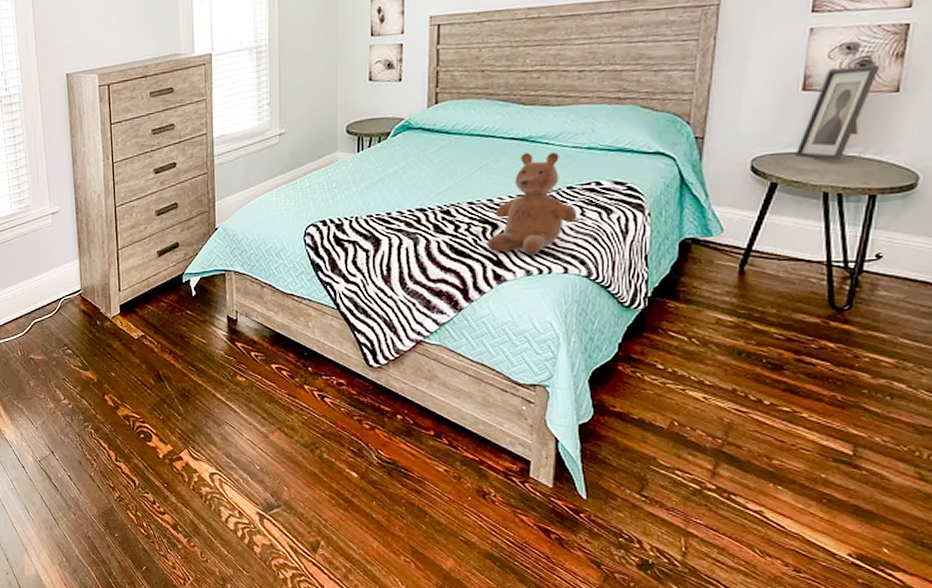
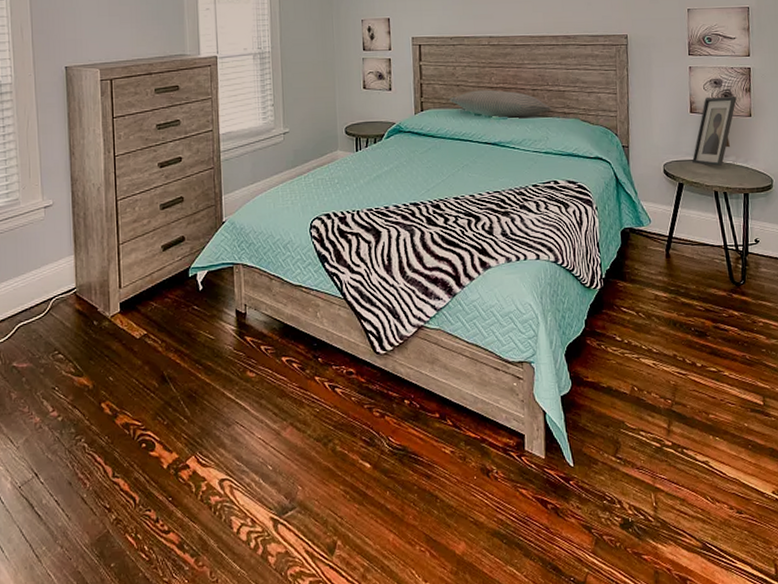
pillow: none [471,74,604,108] -> present [449,90,553,119]
teddy bear: present [488,152,577,256] -> none [473,155,543,245]

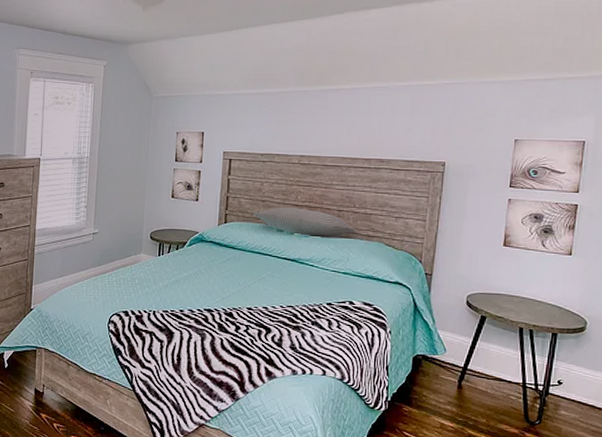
picture frame: present [692,97,737,167] -> none [499,232,558,304]

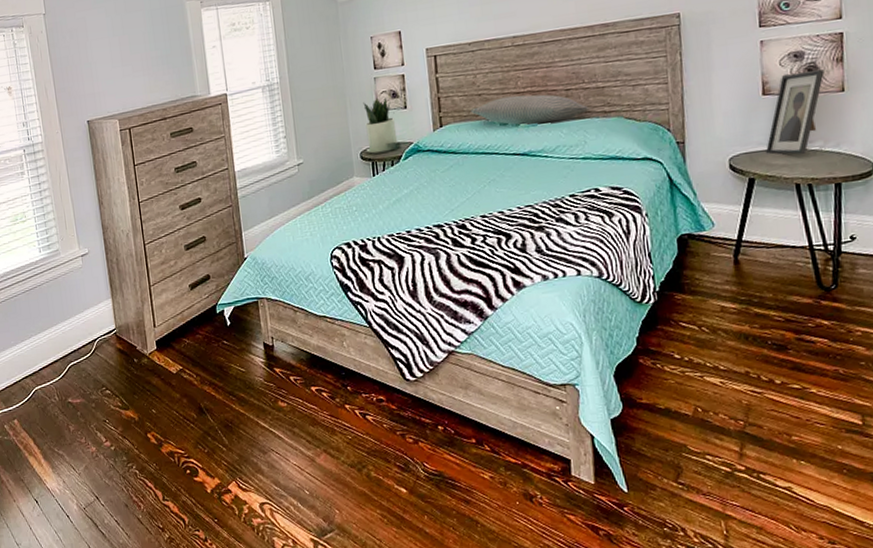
planter: none [156,186,188,237] -> present [363,97,401,154]
picture frame: none [499,232,558,304] -> present [766,69,825,155]

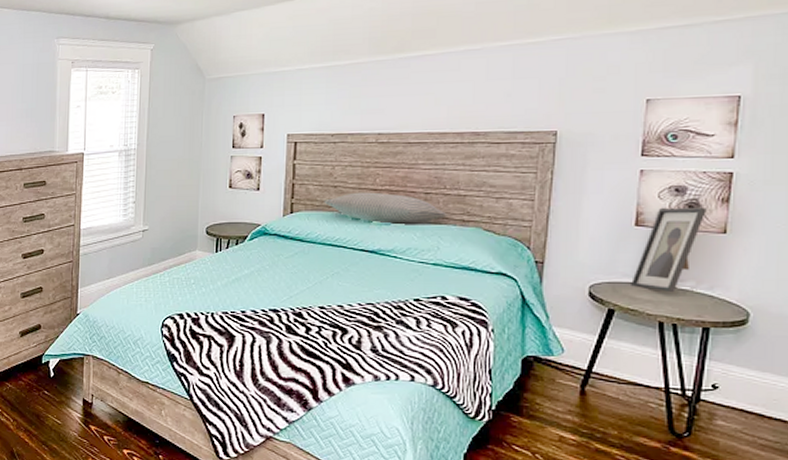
planter: present [363,97,401,154] -> none [212,176,248,230]

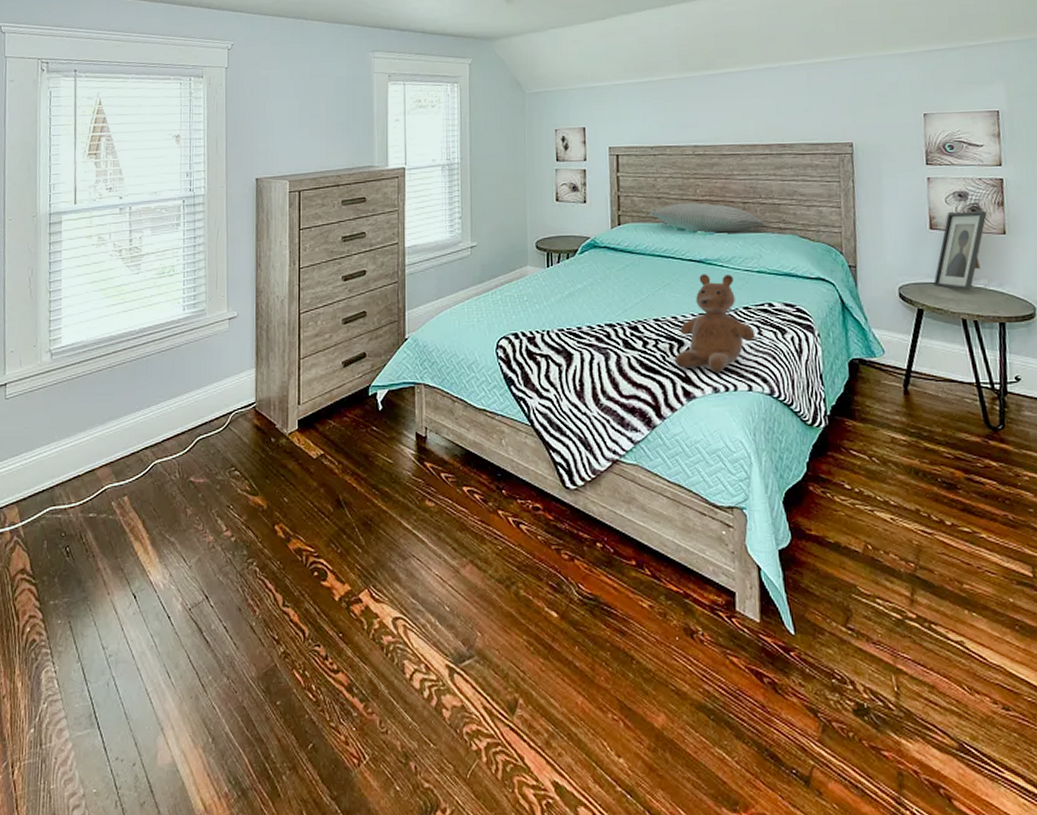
teddy bear: none [337,264,424,362] -> present [675,274,756,373]

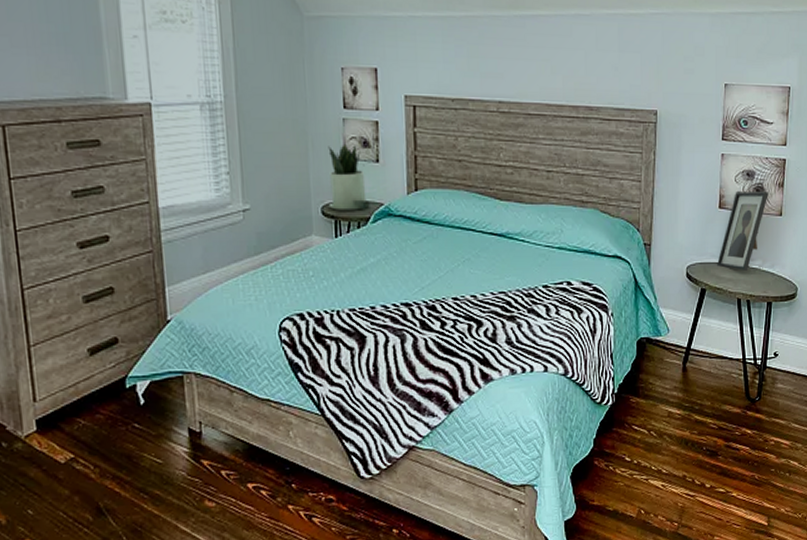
planter: none [542,189,578,245] -> present [328,143,370,210]
pillow: present [649,202,767,234] -> none [449,168,569,206]
teddy bear: present [675,274,756,373] -> none [474,249,553,355]

